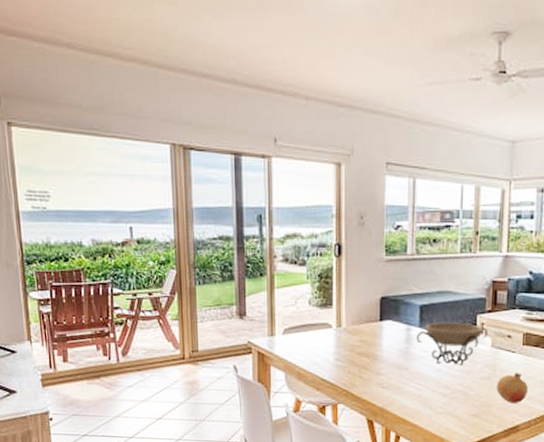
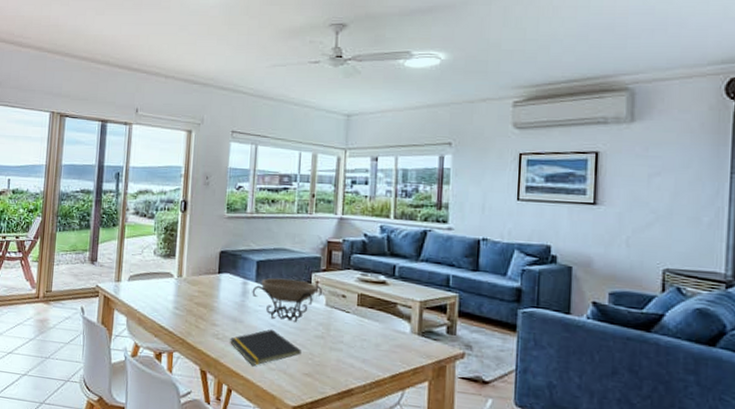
notepad: none [396,374,468,411] -> present [230,329,301,366]
fruit: present [496,372,528,403] -> none [330,332,363,366]

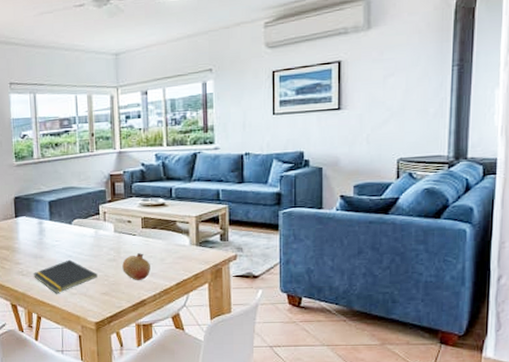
decorative bowl: present [252,278,323,322] -> none [48,213,111,251]
fruit: none [330,332,363,366] -> present [122,252,150,280]

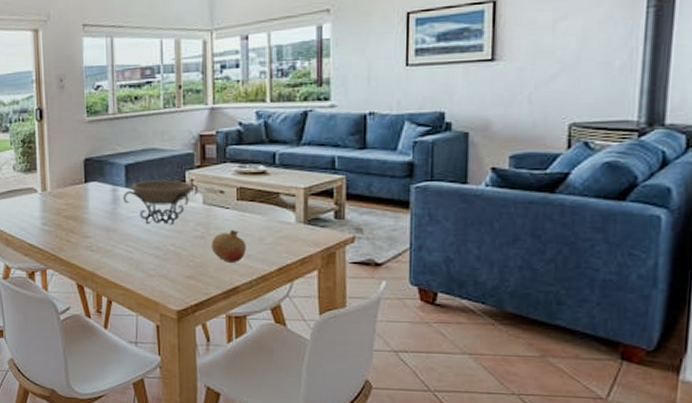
notepad: present [34,259,98,293] -> none [105,234,181,274]
decorative bowl: none [48,213,111,251] -> present [123,180,199,225]

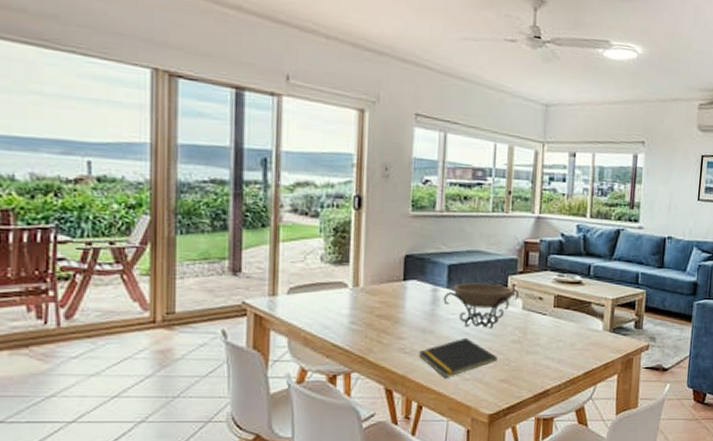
notepad: none [105,234,181,274] -> present [419,337,497,378]
fruit: present [212,229,246,263] -> none [527,334,559,367]

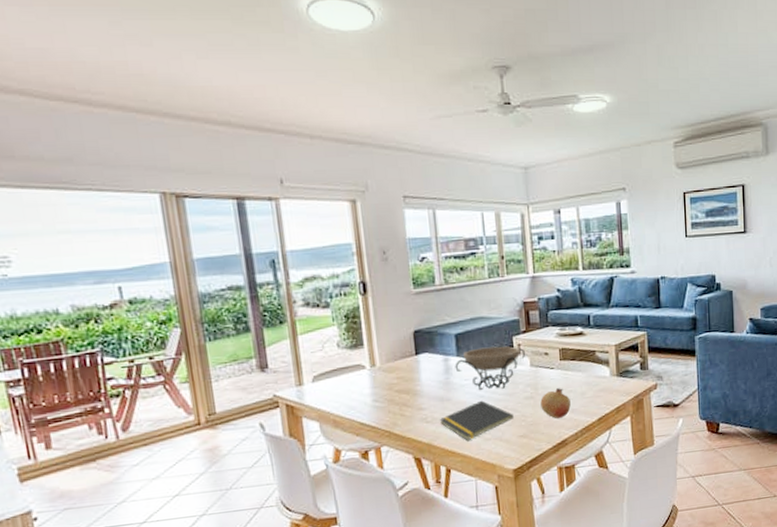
fruit: none [527,334,559,367] -> present [540,387,571,419]

